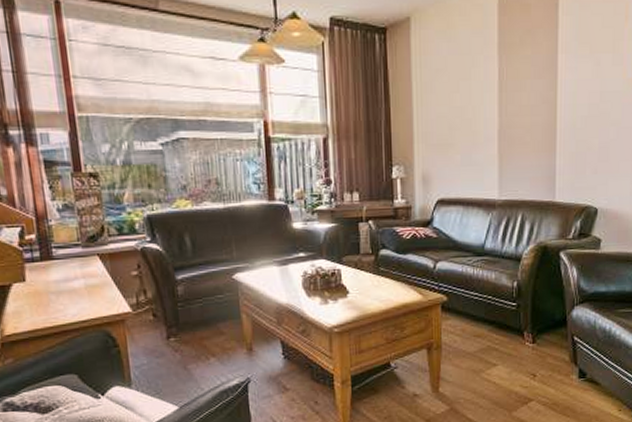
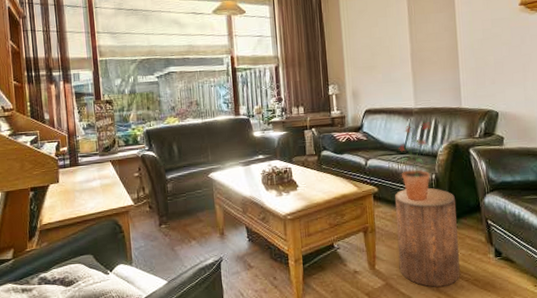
stool: none [466,297,538,412] -> present [394,187,460,287]
potted plant: none [474,217,518,314] -> present [398,121,432,202]

